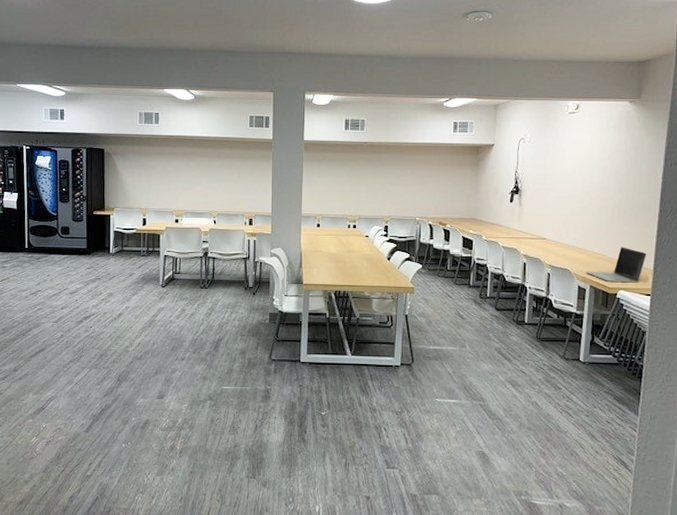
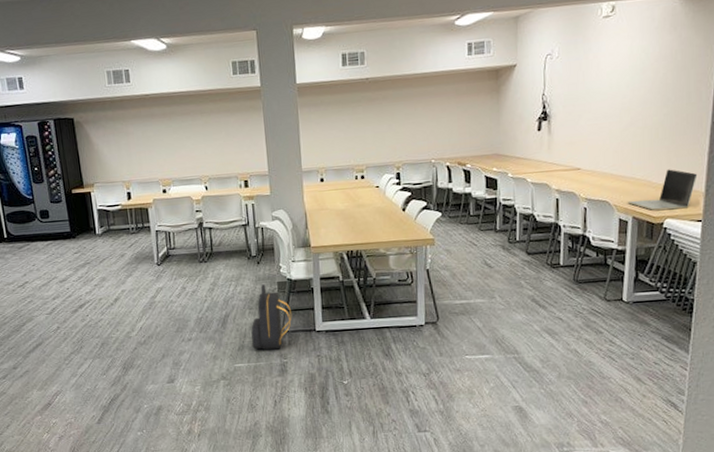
backpack: none [241,314,280,376] -> present [251,284,292,350]

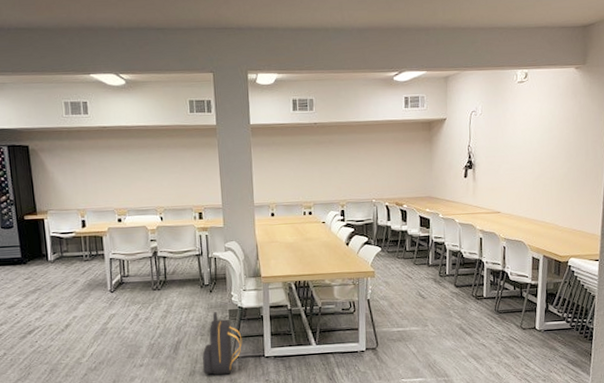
laptop: present [627,169,698,211] -> none [538,215,595,251]

